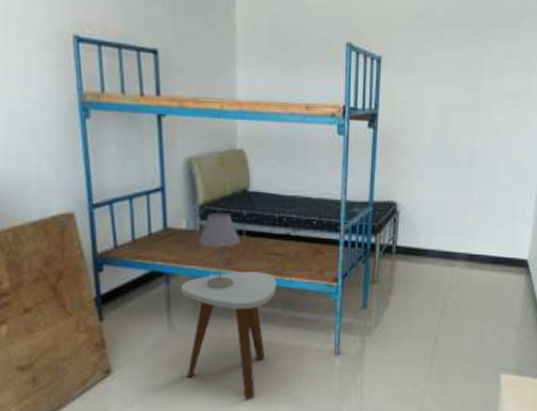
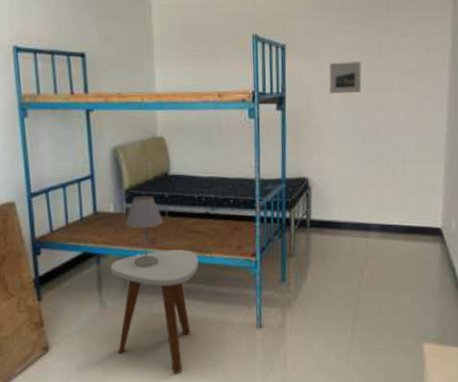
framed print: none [425,79,460,114] -> present [329,60,362,93]

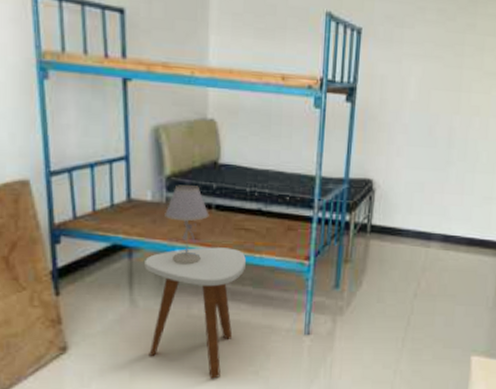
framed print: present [329,60,362,93] -> none [405,55,442,92]

